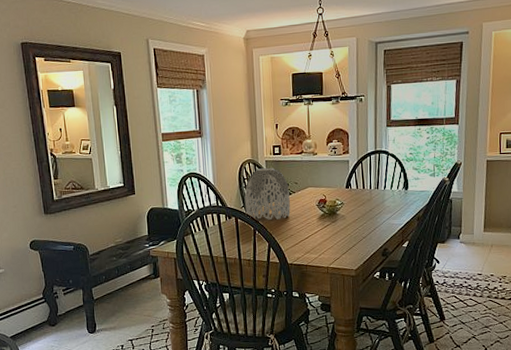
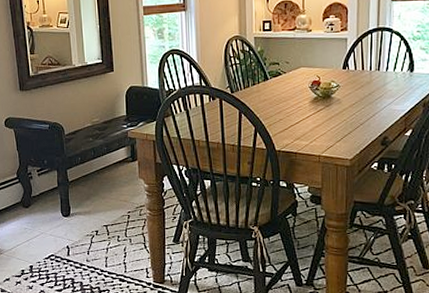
vase: present [244,168,291,220] -> none [230,45,280,102]

